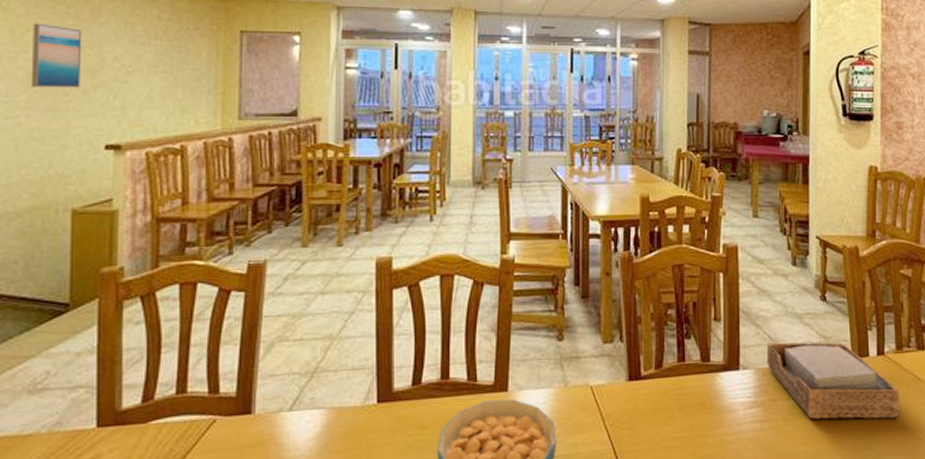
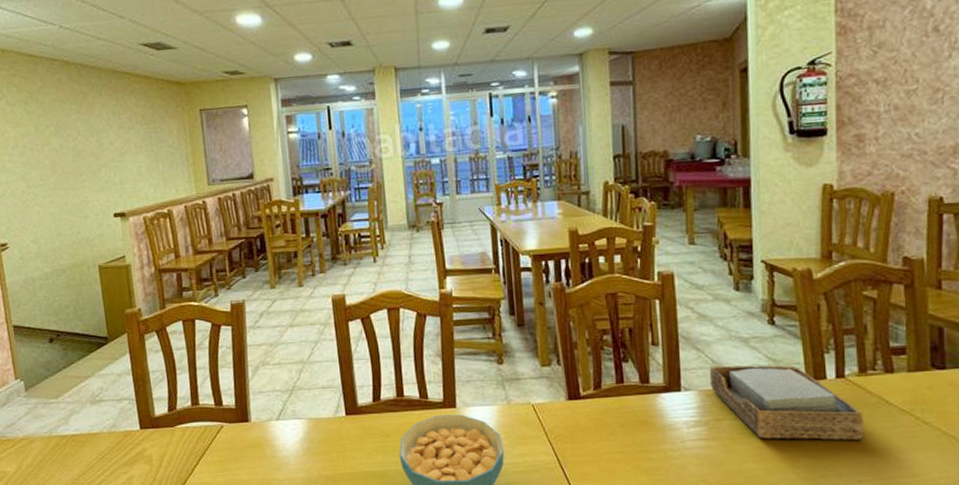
wall art: present [30,23,82,88] -> none [49,120,89,172]

